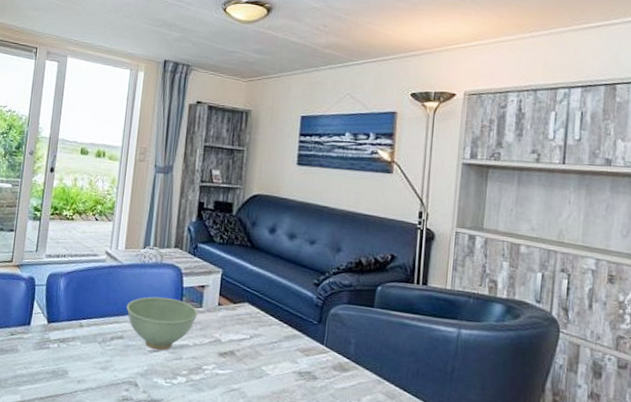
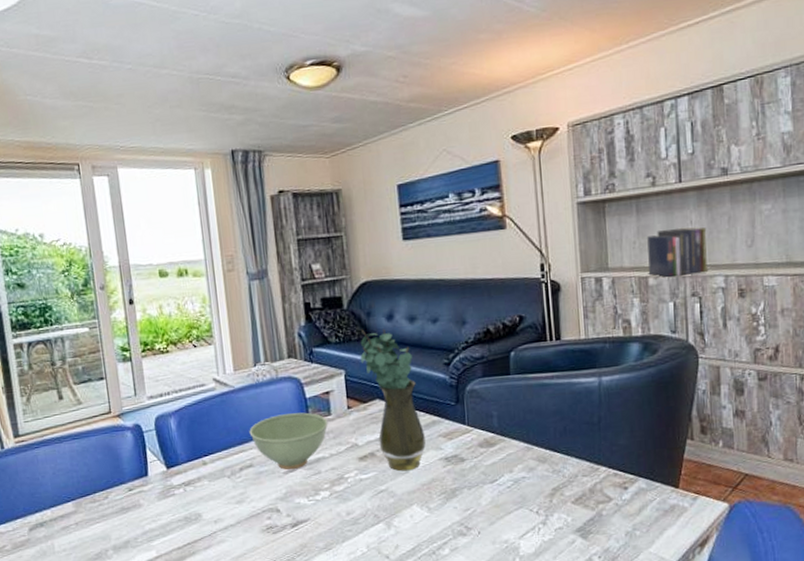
vase: none [238,236,286,377] -> present [360,328,426,472]
books: none [522,204,584,252] -> present [647,227,707,278]

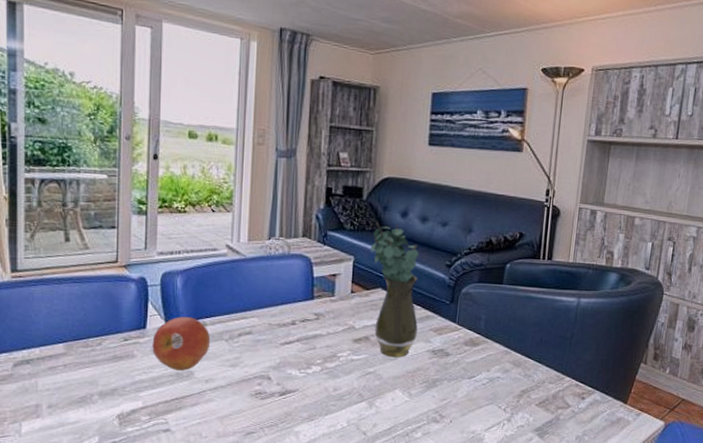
fruit: none [156,458,214,515] -> present [152,317,211,371]
bowl: present [249,412,328,470] -> none [253,289,331,342]
books: present [647,227,707,278] -> none [637,178,691,222]

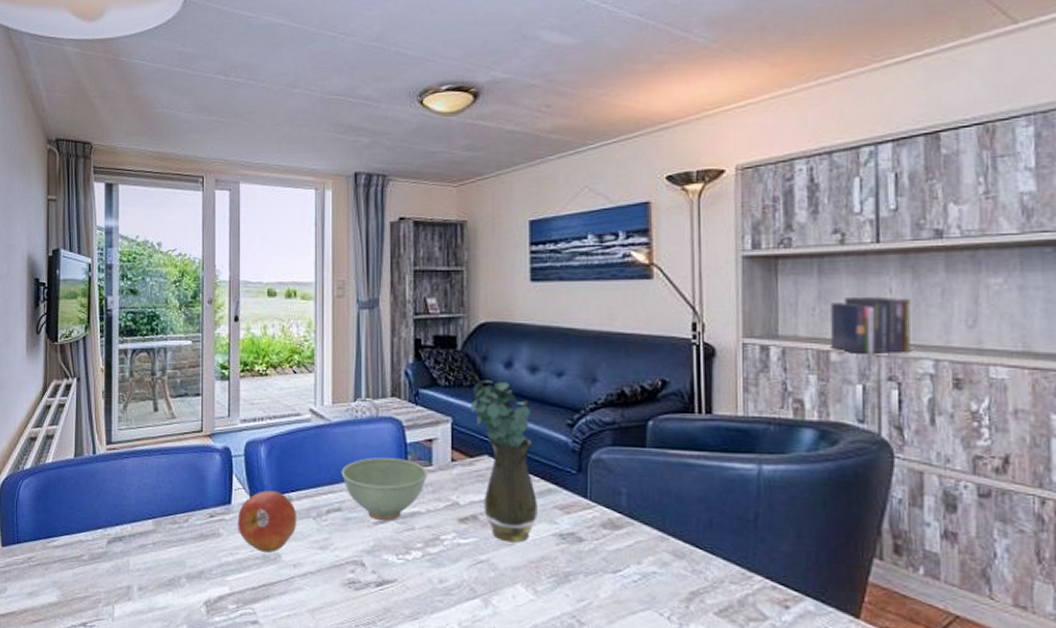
bowl: none [253,289,331,342] -> present [341,457,428,521]
books: none [637,178,691,222] -> present [831,296,912,355]

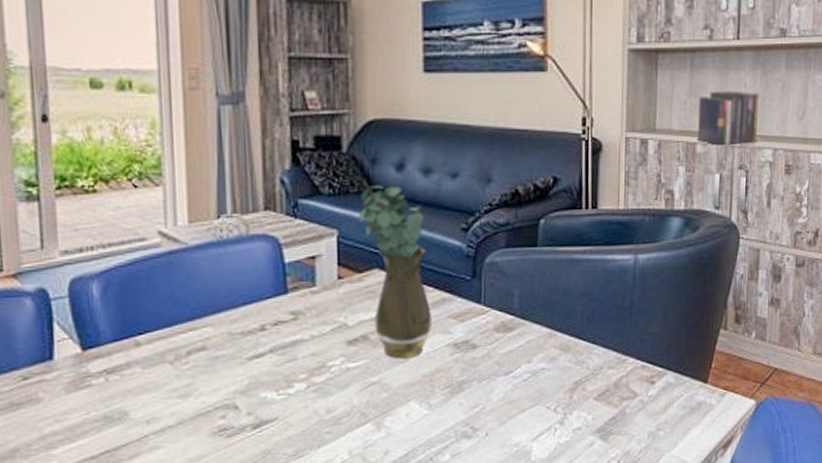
fruit: present [238,491,297,553] -> none [64,336,149,413]
bowl: present [341,457,428,521] -> none [204,281,311,355]

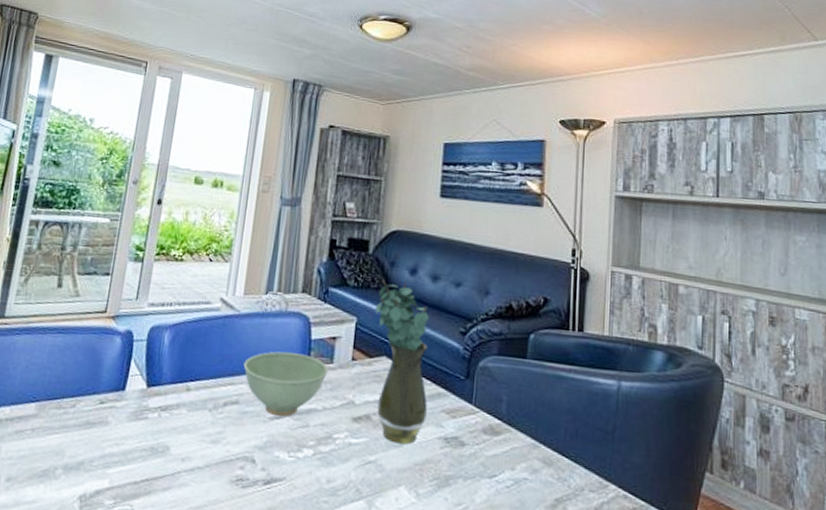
bowl: none [204,281,311,355] -> present [243,351,329,417]
books: present [698,90,760,146] -> none [680,240,741,293]

